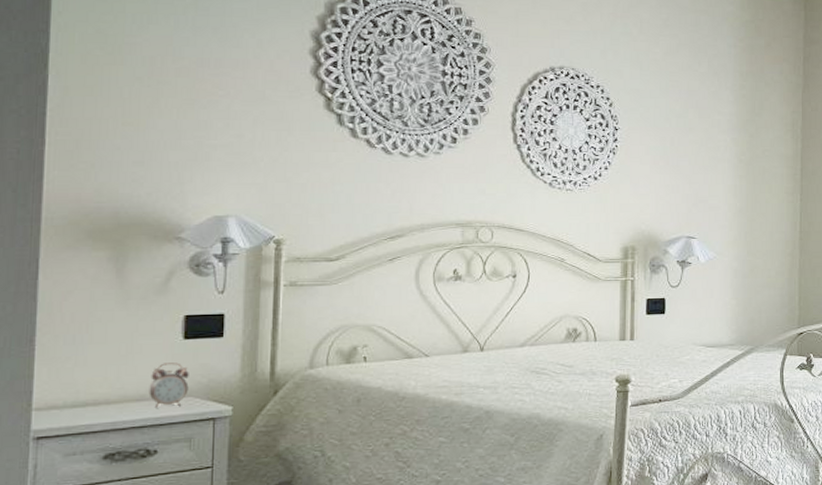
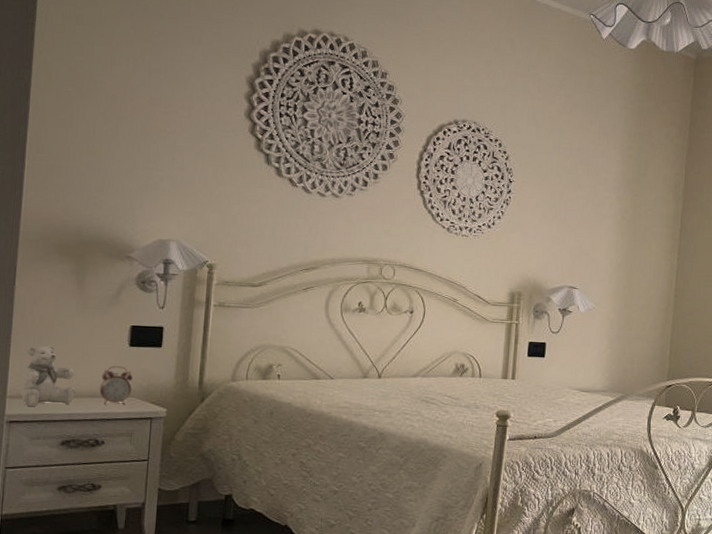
teddy bear: none [50,345,119,419] -> present [21,345,76,407]

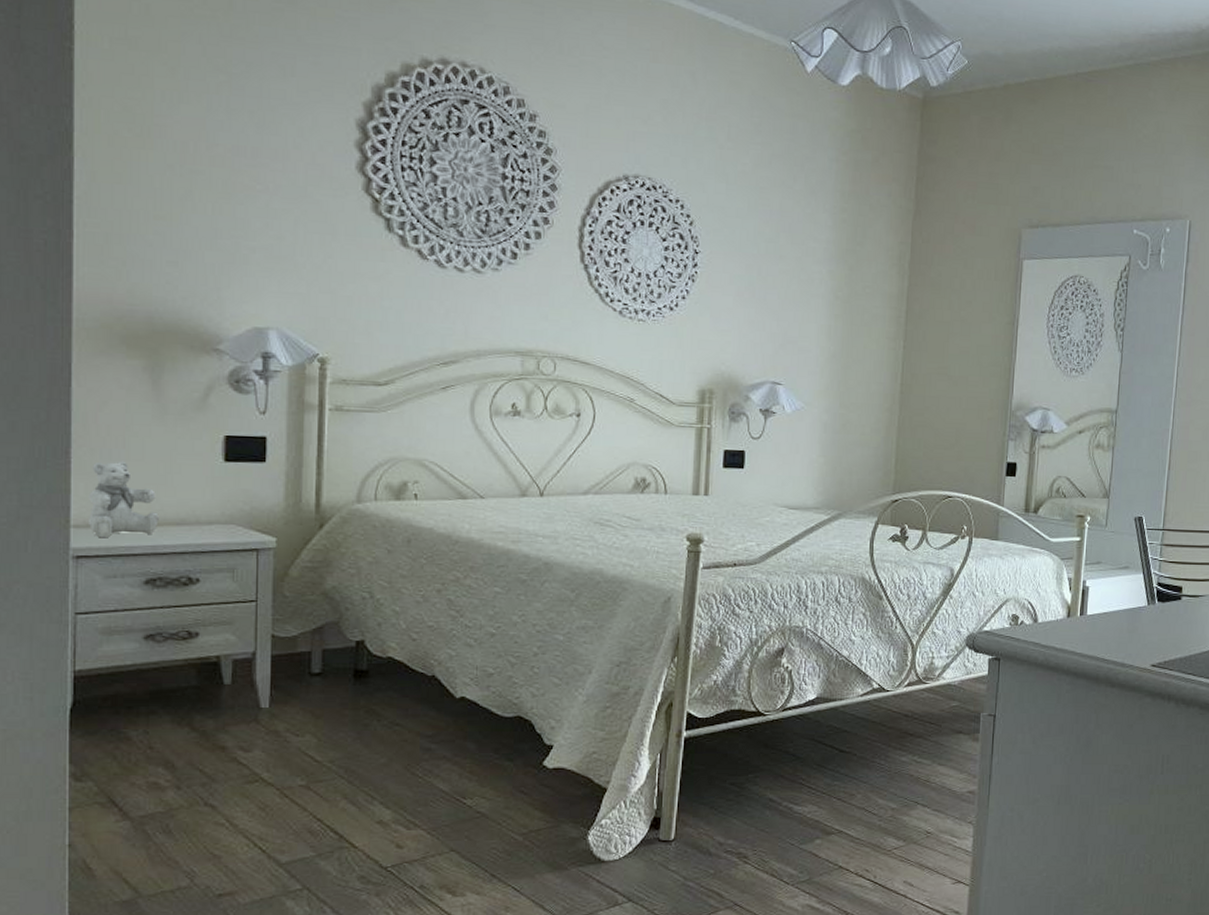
alarm clock: present [99,366,133,405] -> none [189,486,231,535]

